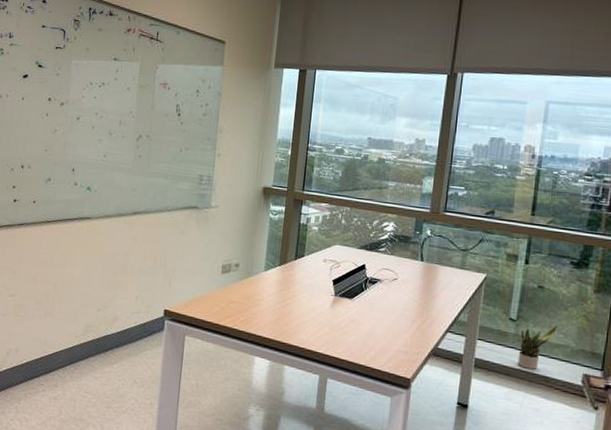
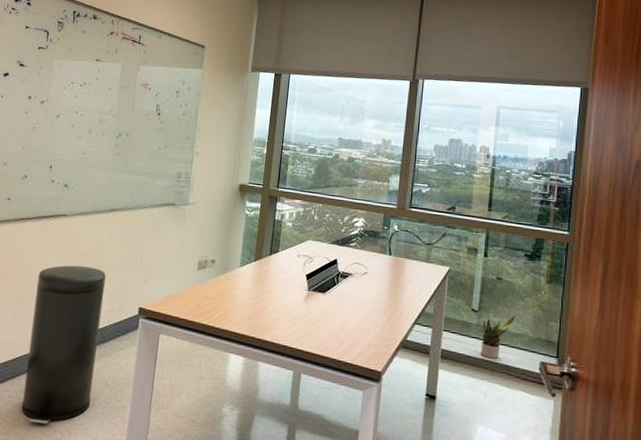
pedal bin: none [56,267,131,418] -> present [21,265,106,425]

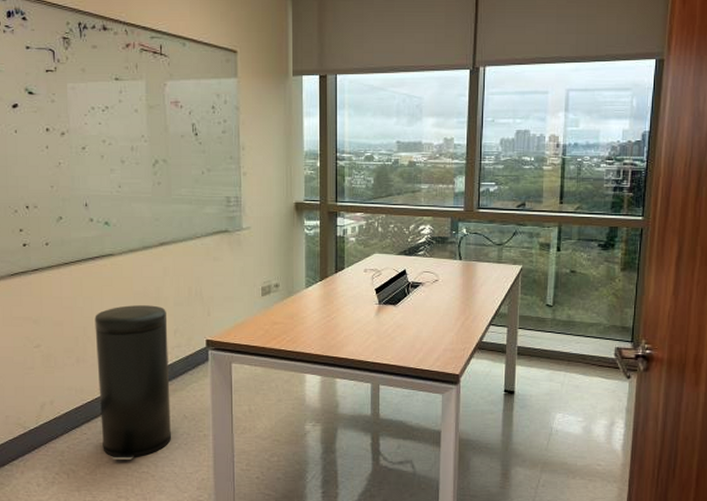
potted plant: present [480,315,516,359] -> none [556,306,590,350]

